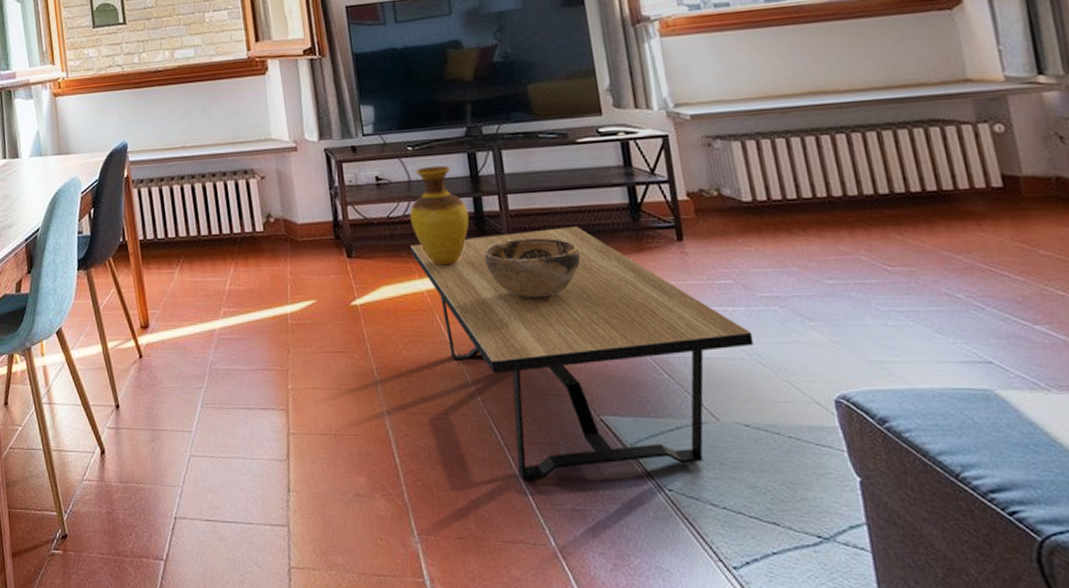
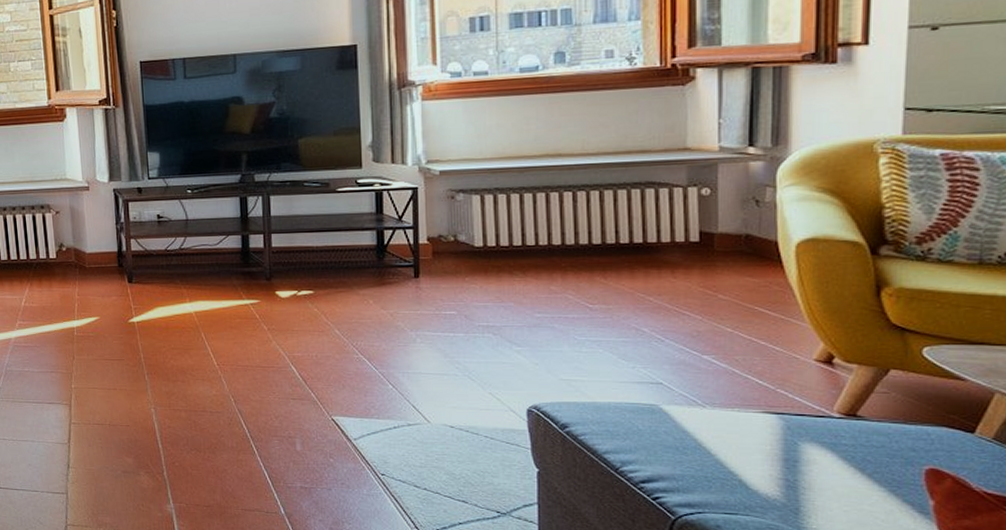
vase: present [409,165,470,265] -> none [185,207,237,292]
coffee table: present [409,226,754,480] -> none [183,263,467,464]
decorative bowl: present [484,238,581,299] -> none [247,271,330,321]

